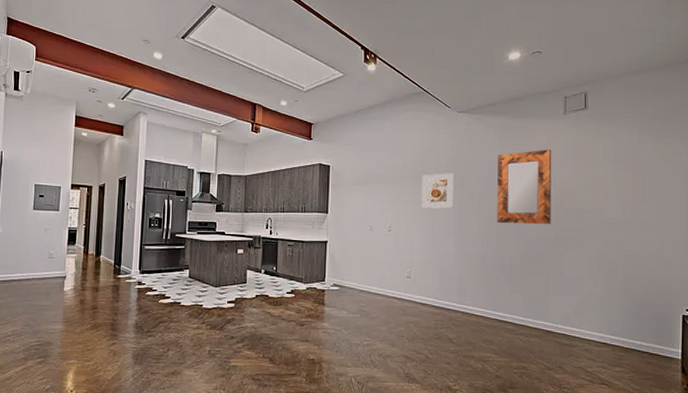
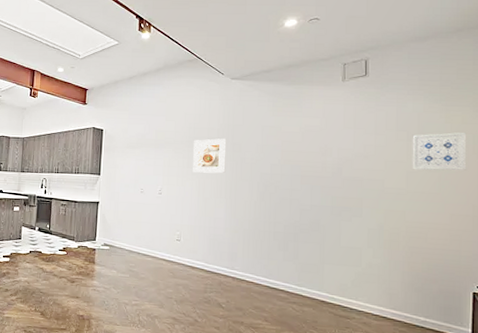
home mirror: present [497,149,552,224] -> none [270,116,329,192]
wall art: none [628,162,677,201] -> present [412,132,467,171]

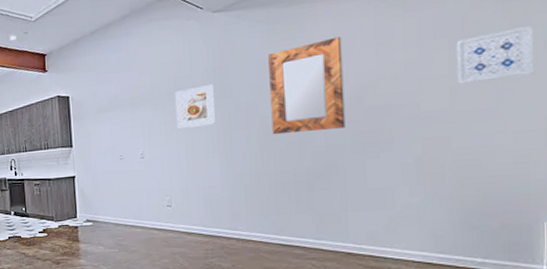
home mirror: none [270,116,329,192] -> present [268,36,346,135]

